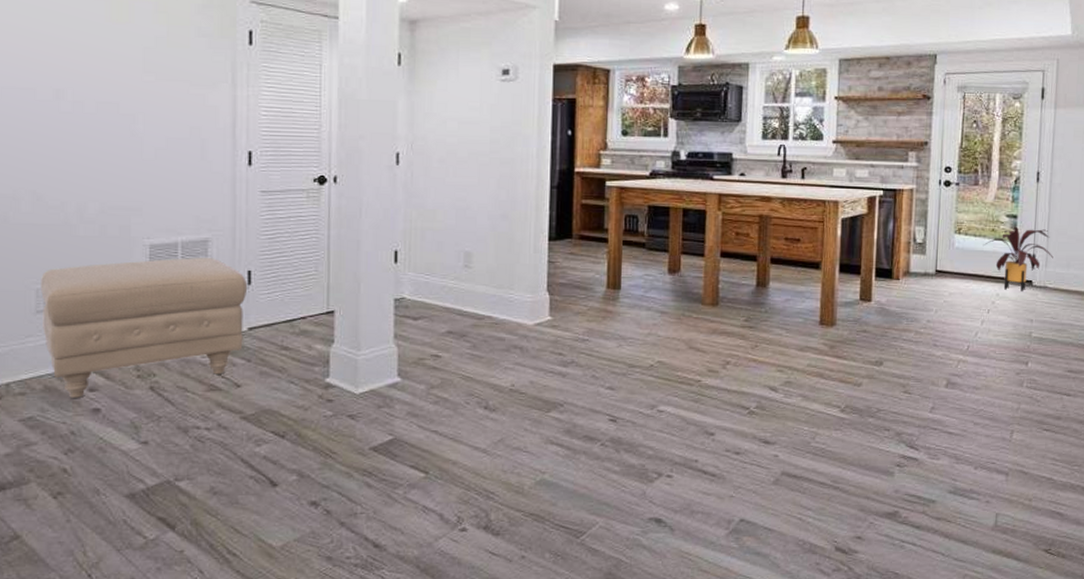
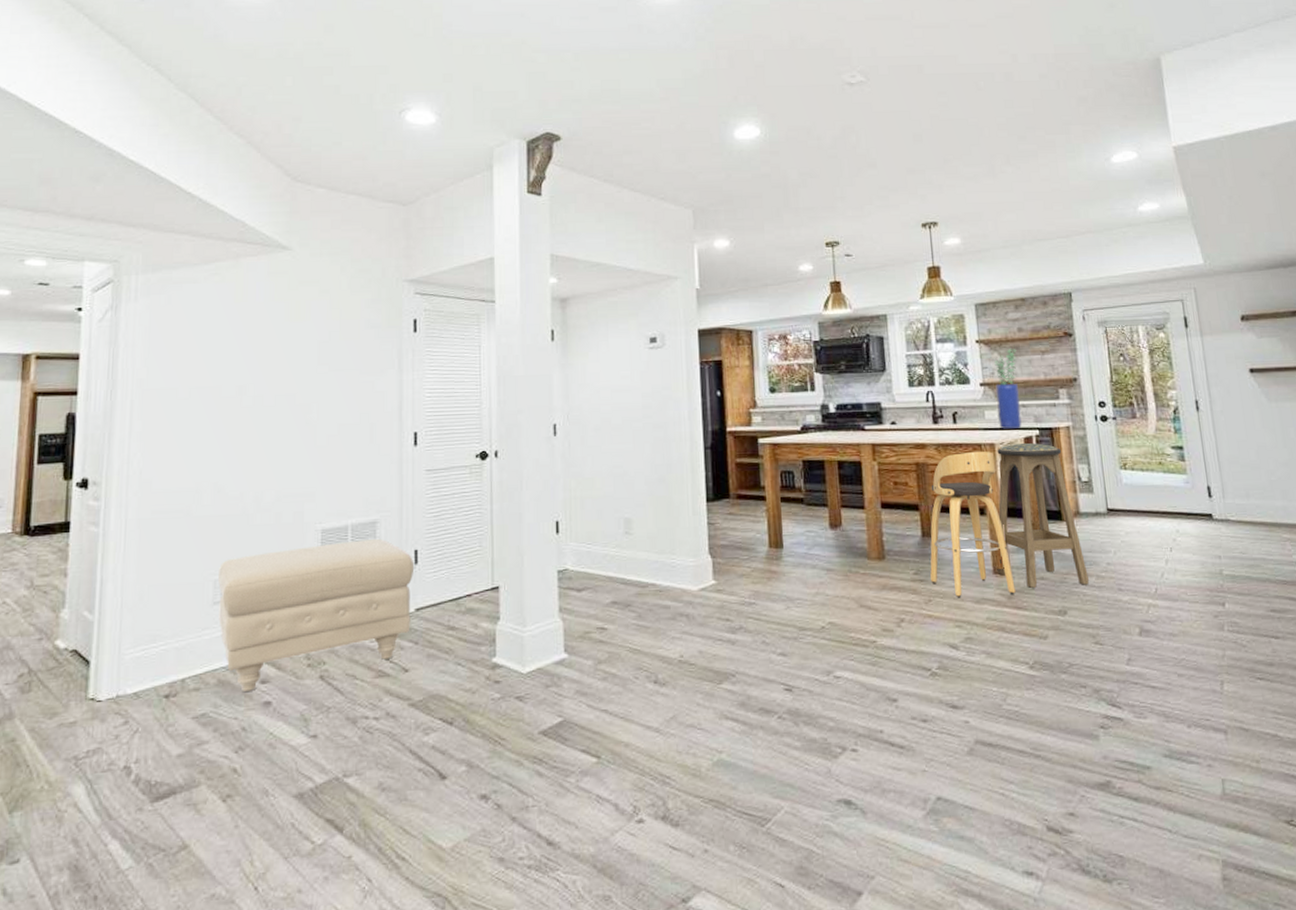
bar stool: none [760,207,839,345] -> present [930,451,1016,598]
stool: none [823,203,908,339] -> present [996,443,1089,588]
vase: none [846,104,874,188] -> present [994,345,1022,429]
house plant: present [983,226,1053,292] -> none [1152,458,1230,527]

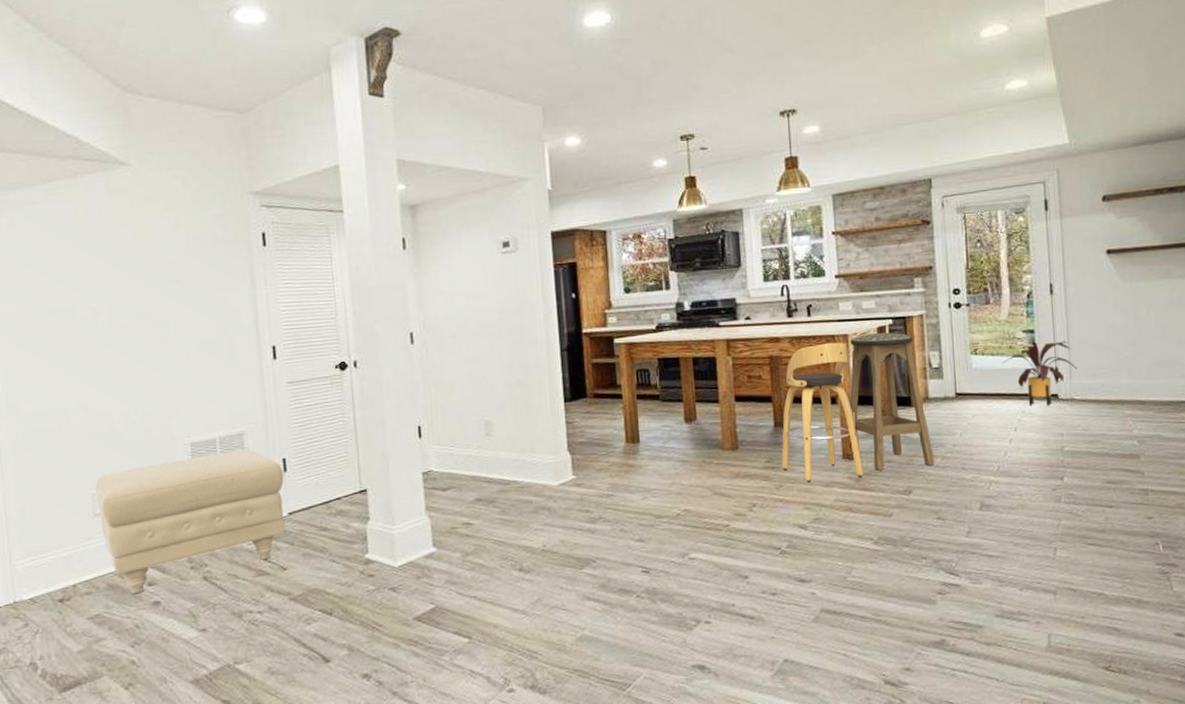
vase: present [994,345,1022,429] -> none [850,235,876,320]
house plant: none [1152,458,1230,527] -> present [1001,341,1077,407]

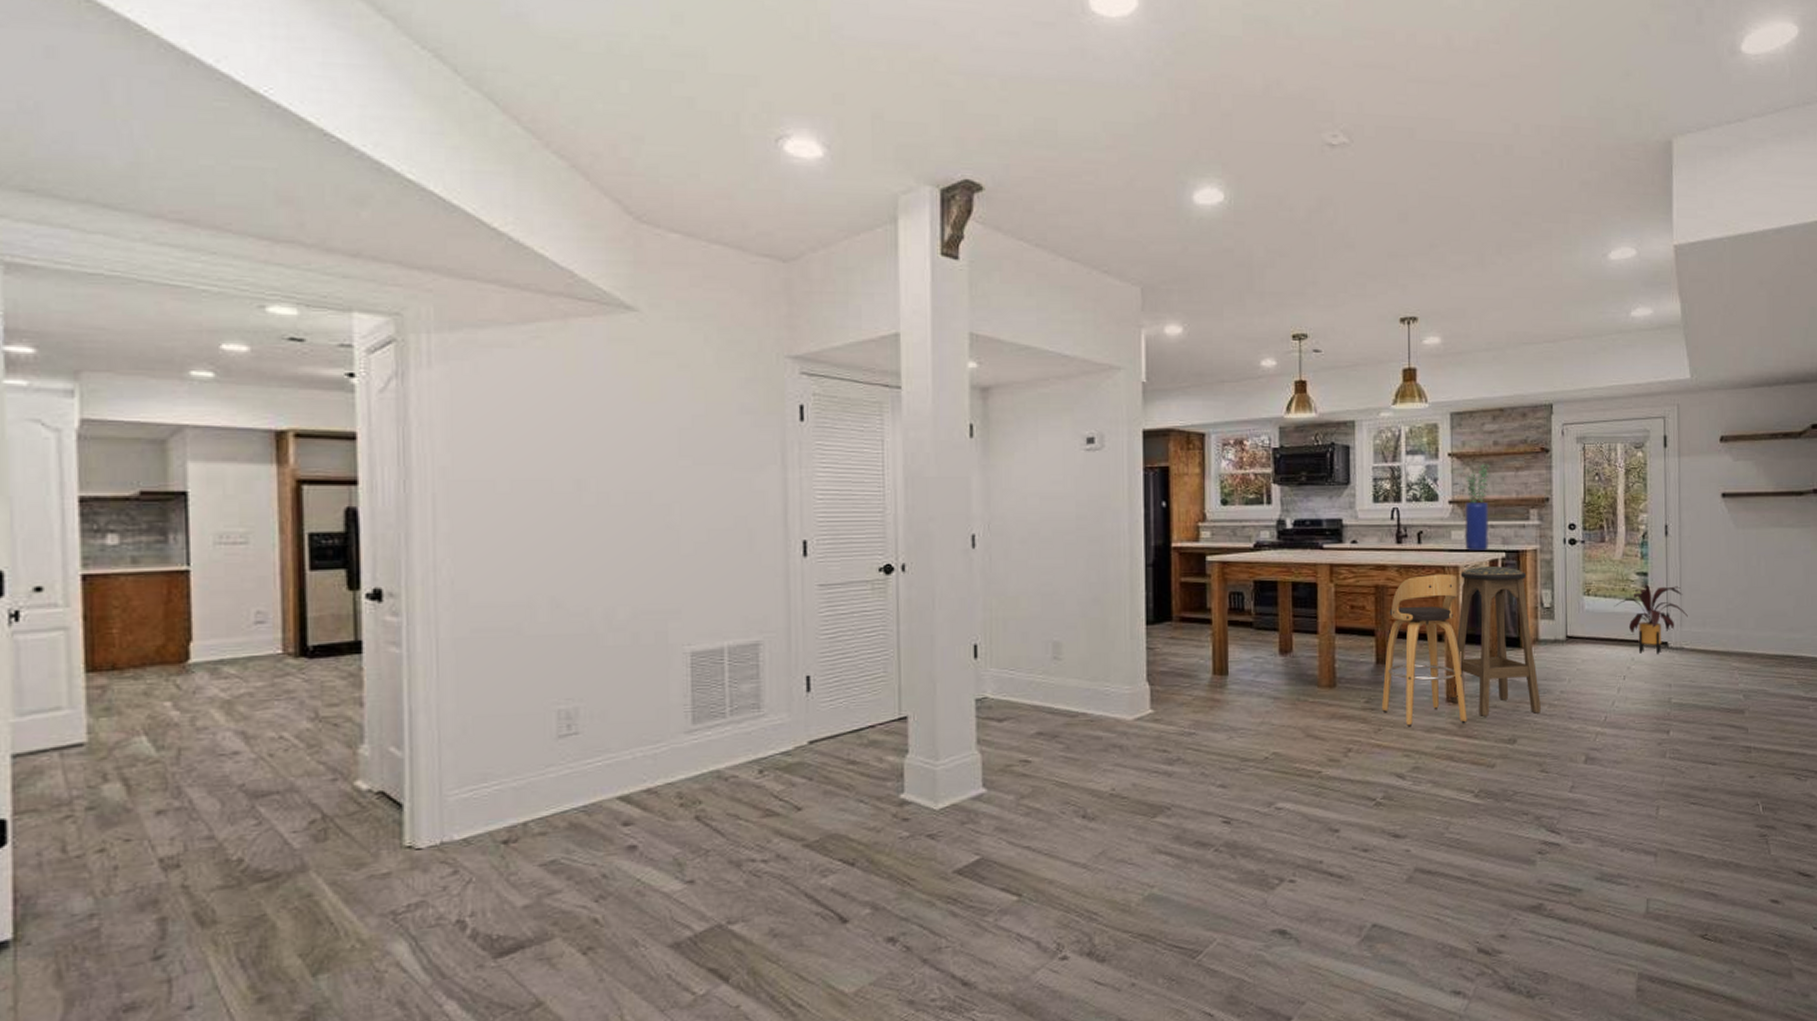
ottoman: present [95,449,285,594] -> none [563,662,807,836]
vase: none [850,235,876,320] -> present [1465,460,1490,551]

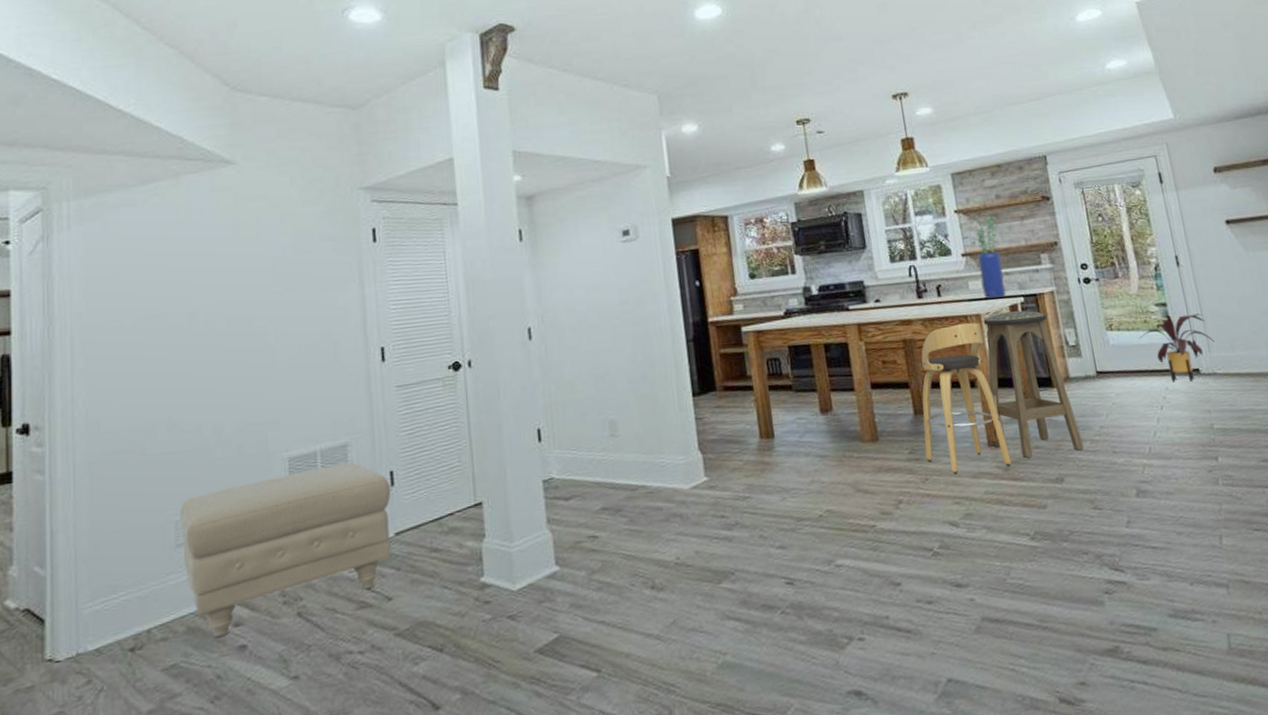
ottoman: none [563,662,807,836] -> present [180,462,391,638]

